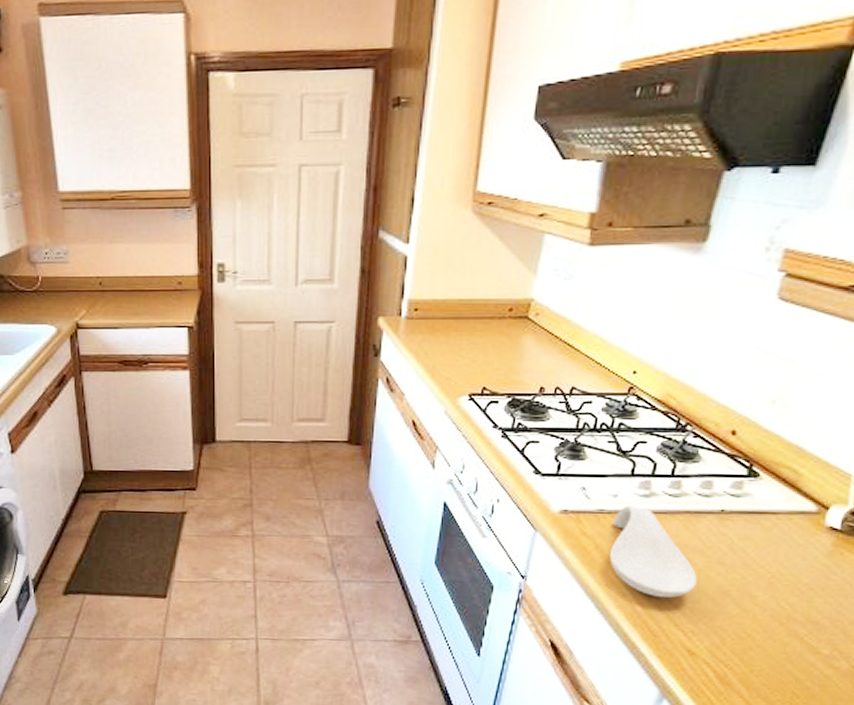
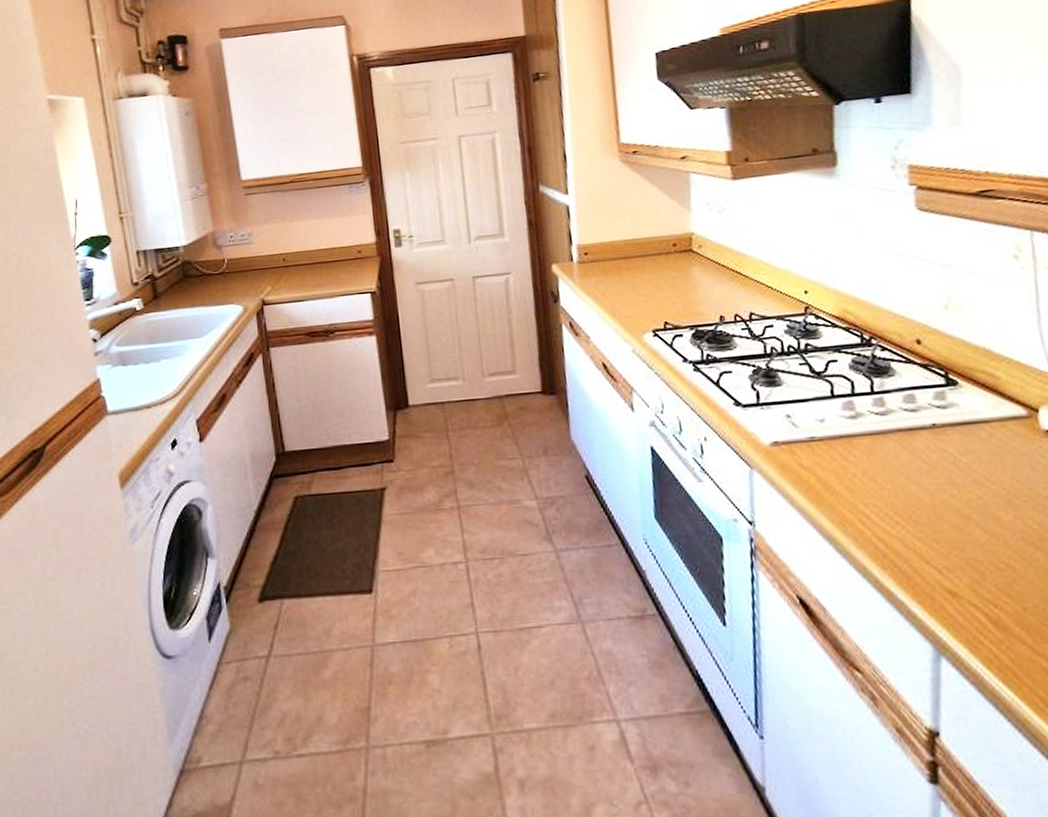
spoon rest: present [609,505,697,598] -> none [826,429,934,530]

